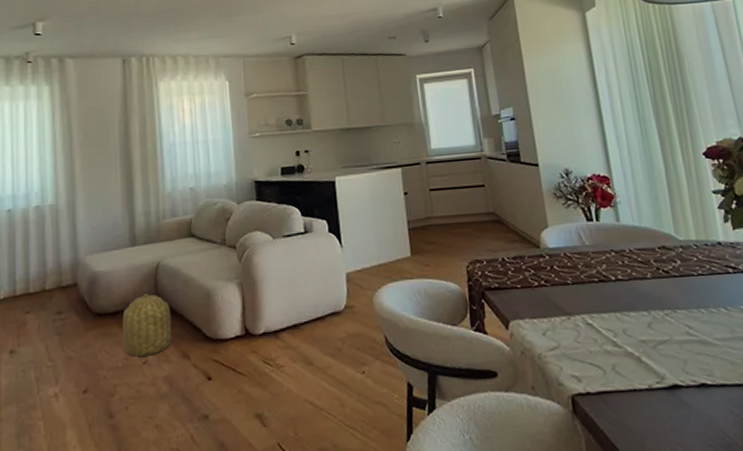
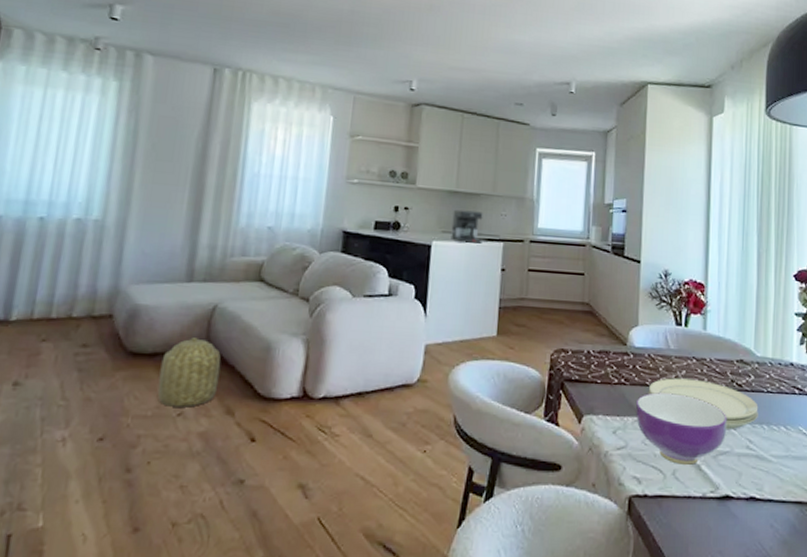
coffee maker: none [349,143,381,174] -> present [450,209,483,244]
bowl: none [560,288,662,358] -> present [635,392,728,465]
plate: none [570,271,693,319] -> present [648,378,759,430]

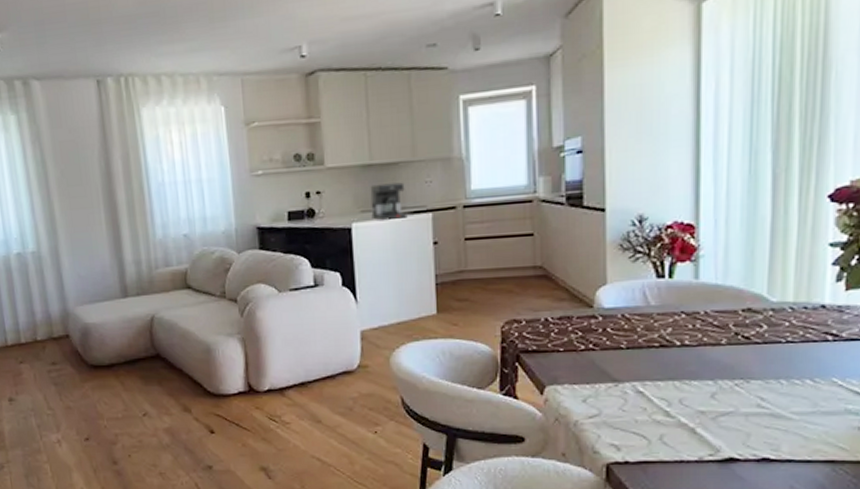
basket: present [157,338,221,408] -> none [118,347,172,409]
bowl: present [635,392,728,465] -> none [608,354,730,429]
plate: present [648,378,759,430] -> none [623,336,774,389]

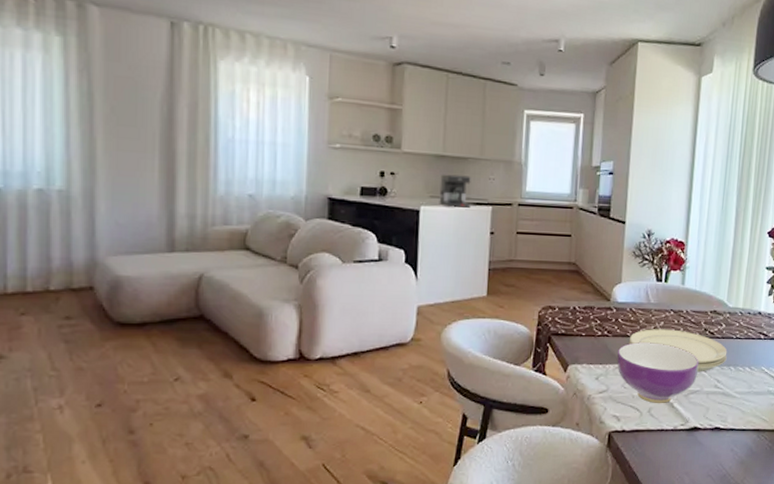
bowl: none [608,354,730,429] -> present [617,342,700,403]
plate: none [623,336,774,389] -> present [628,329,728,373]

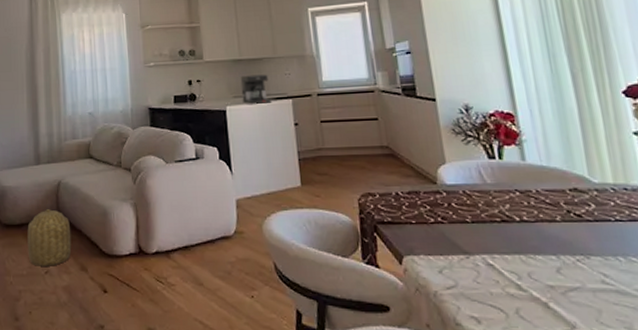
basket: none [151,307,214,373] -> present [27,209,72,266]
bowl: present [617,342,700,403] -> none [458,229,573,302]
plate: present [628,329,728,373] -> none [470,212,610,264]

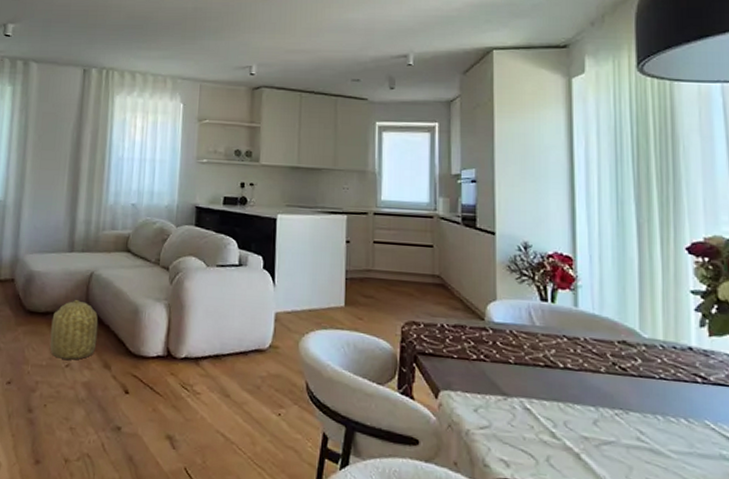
coffee maker: present [240,74,272,104] -> none [295,184,326,217]

